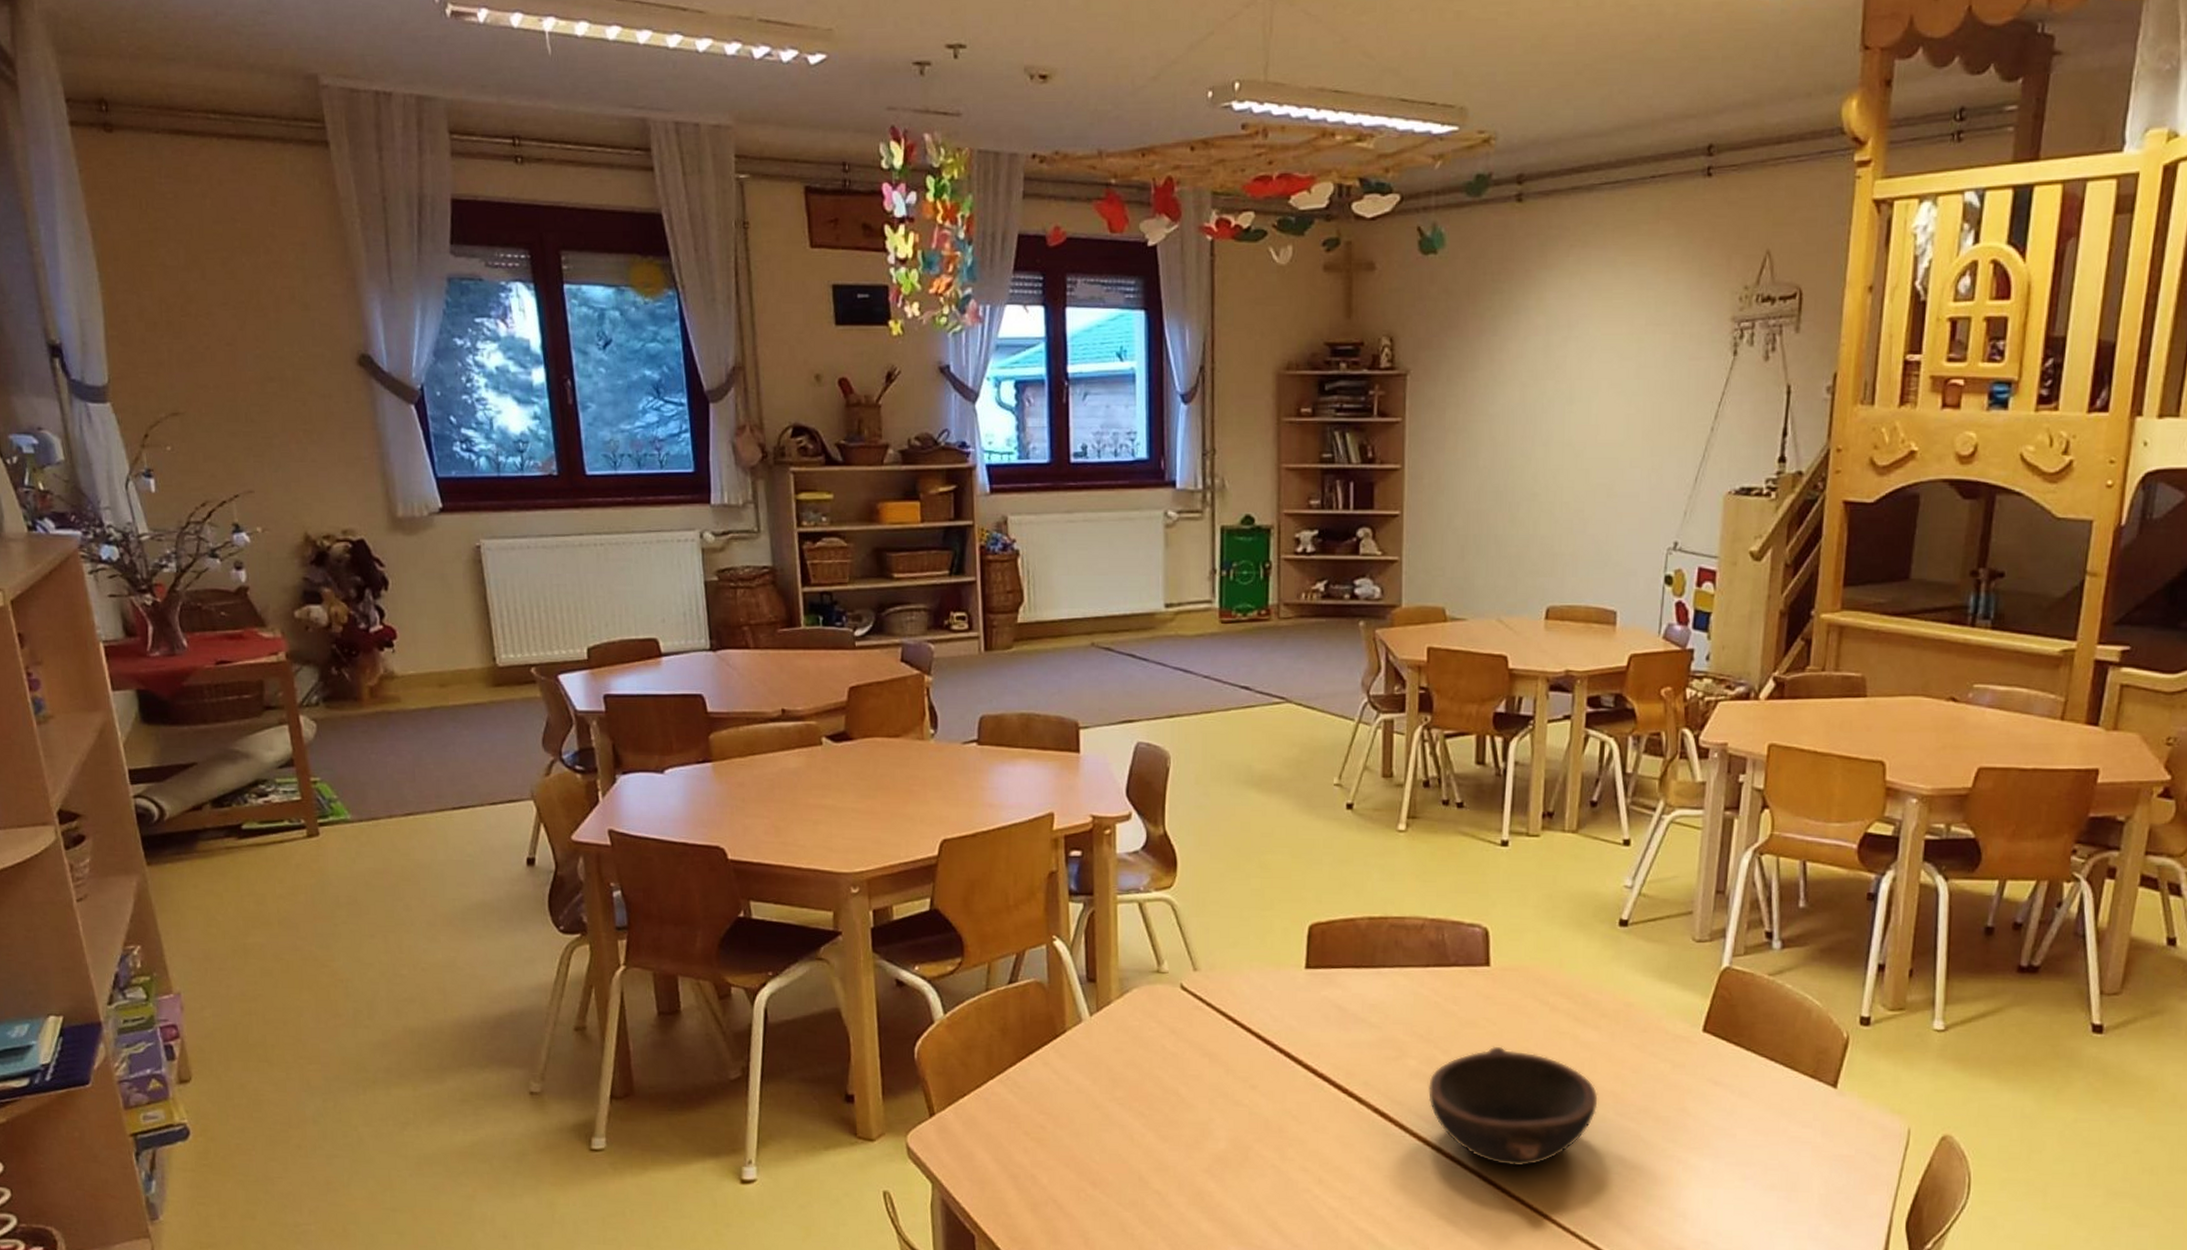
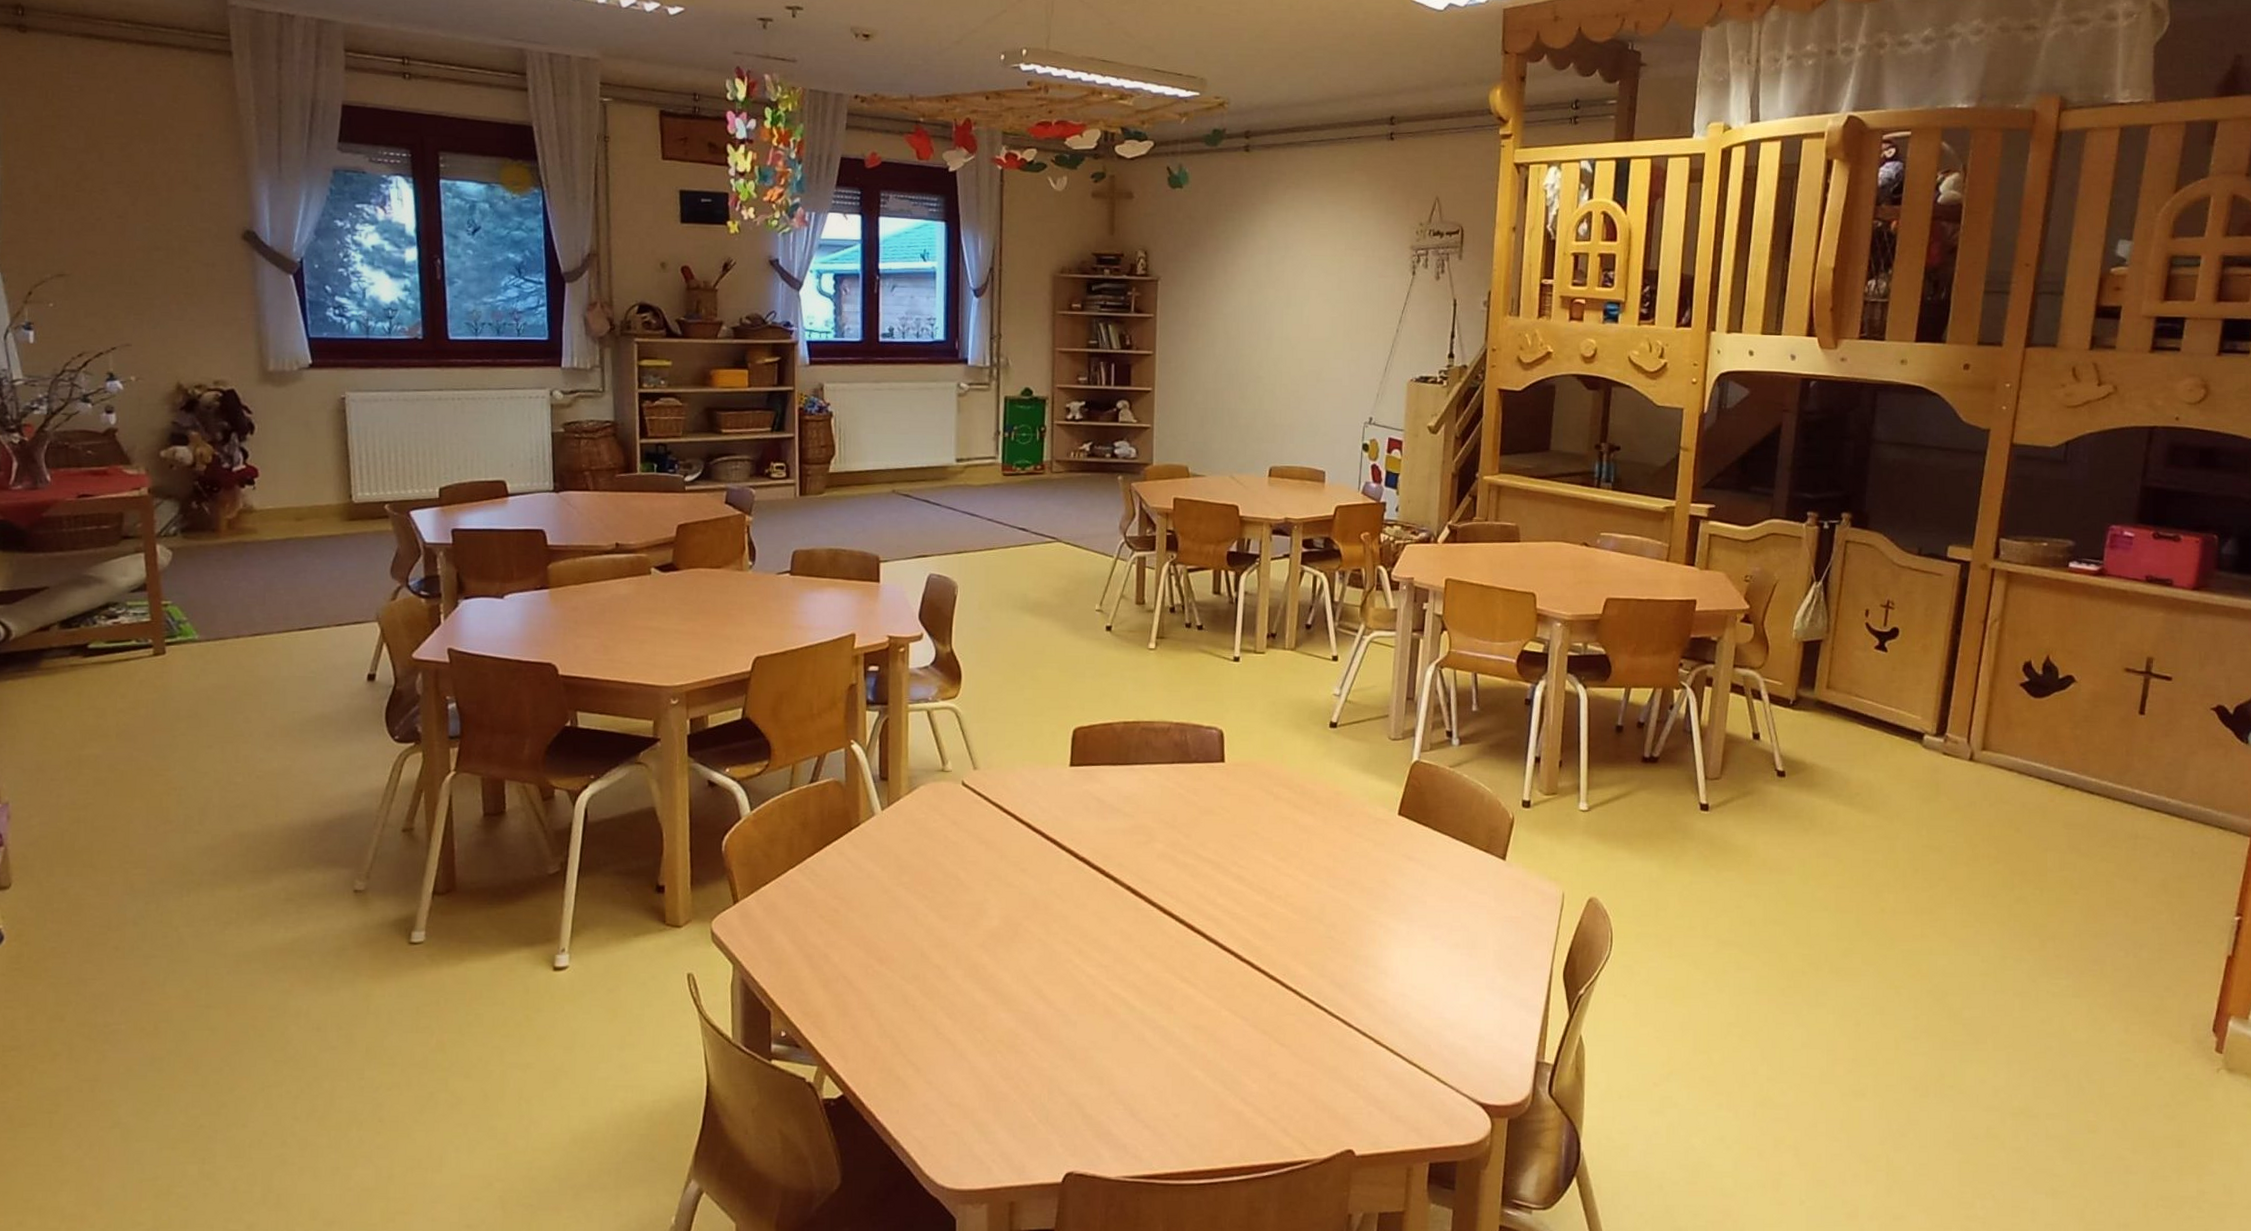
bowl: present [1428,1046,1598,1166] -> none [1173,830,1314,934]

